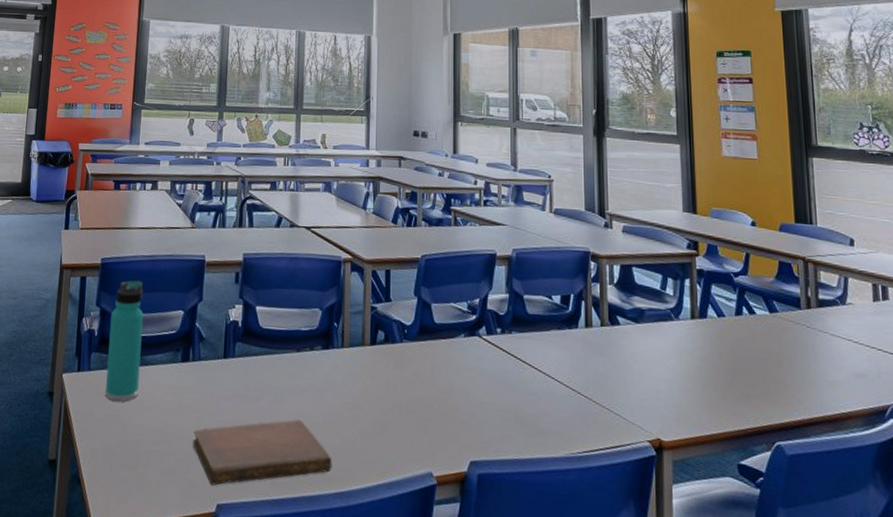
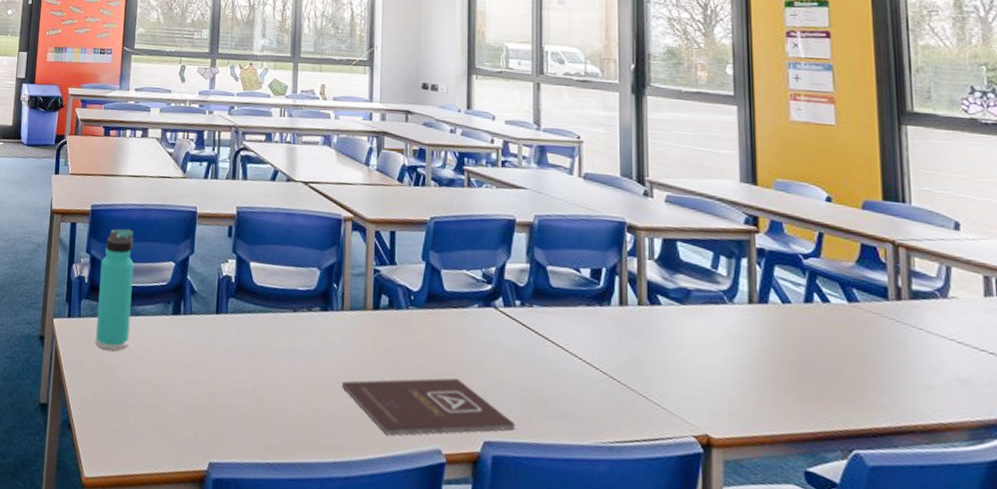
notebook: present [192,419,332,486] -> none [183,382,331,444]
book: none [343,404,497,464] -> present [342,377,515,436]

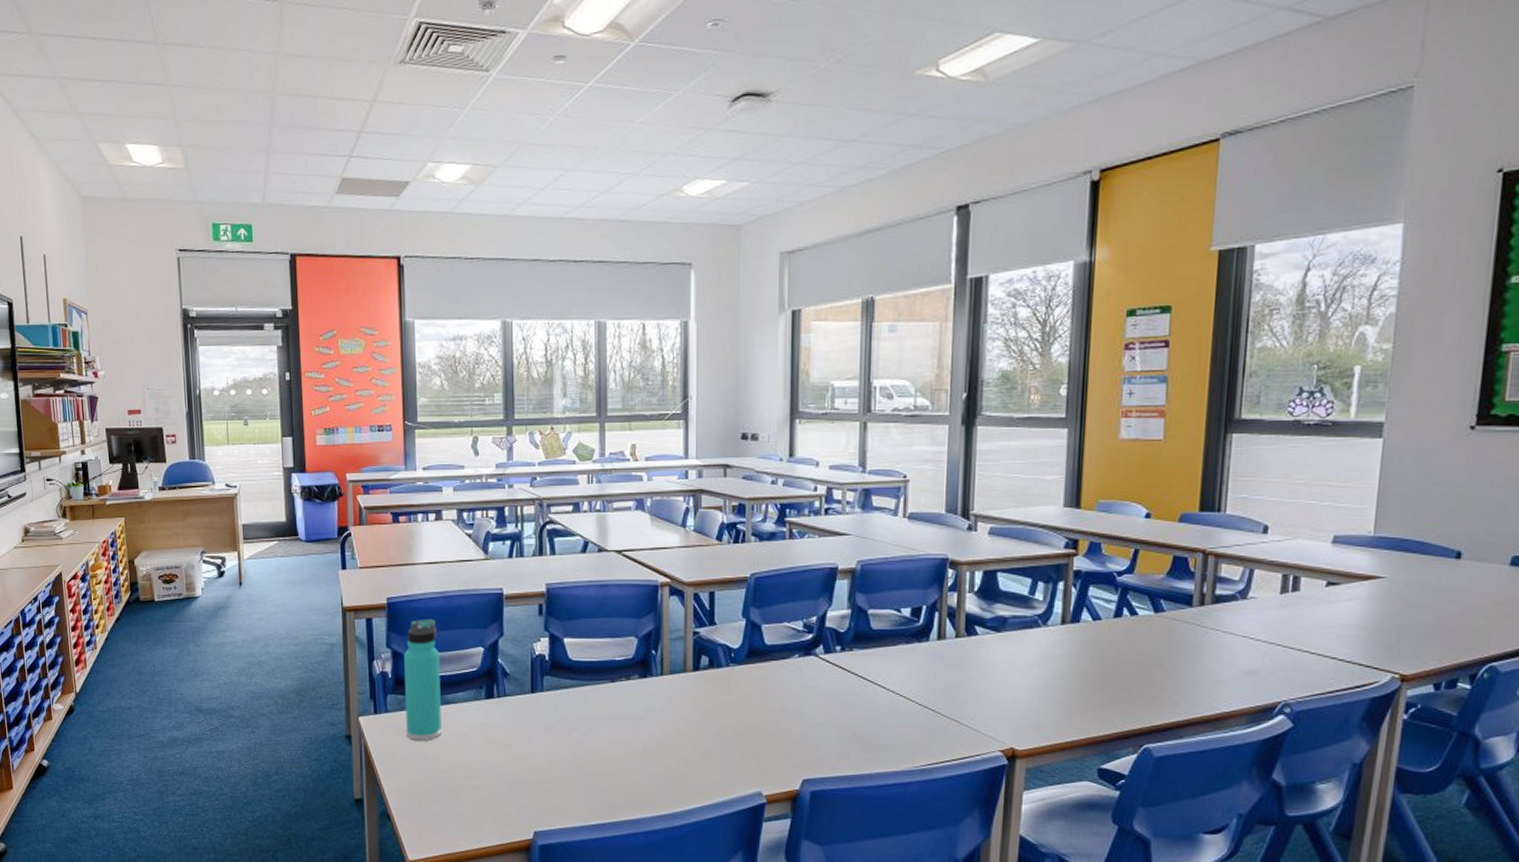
book: present [342,377,515,436] -> none [664,725,833,786]

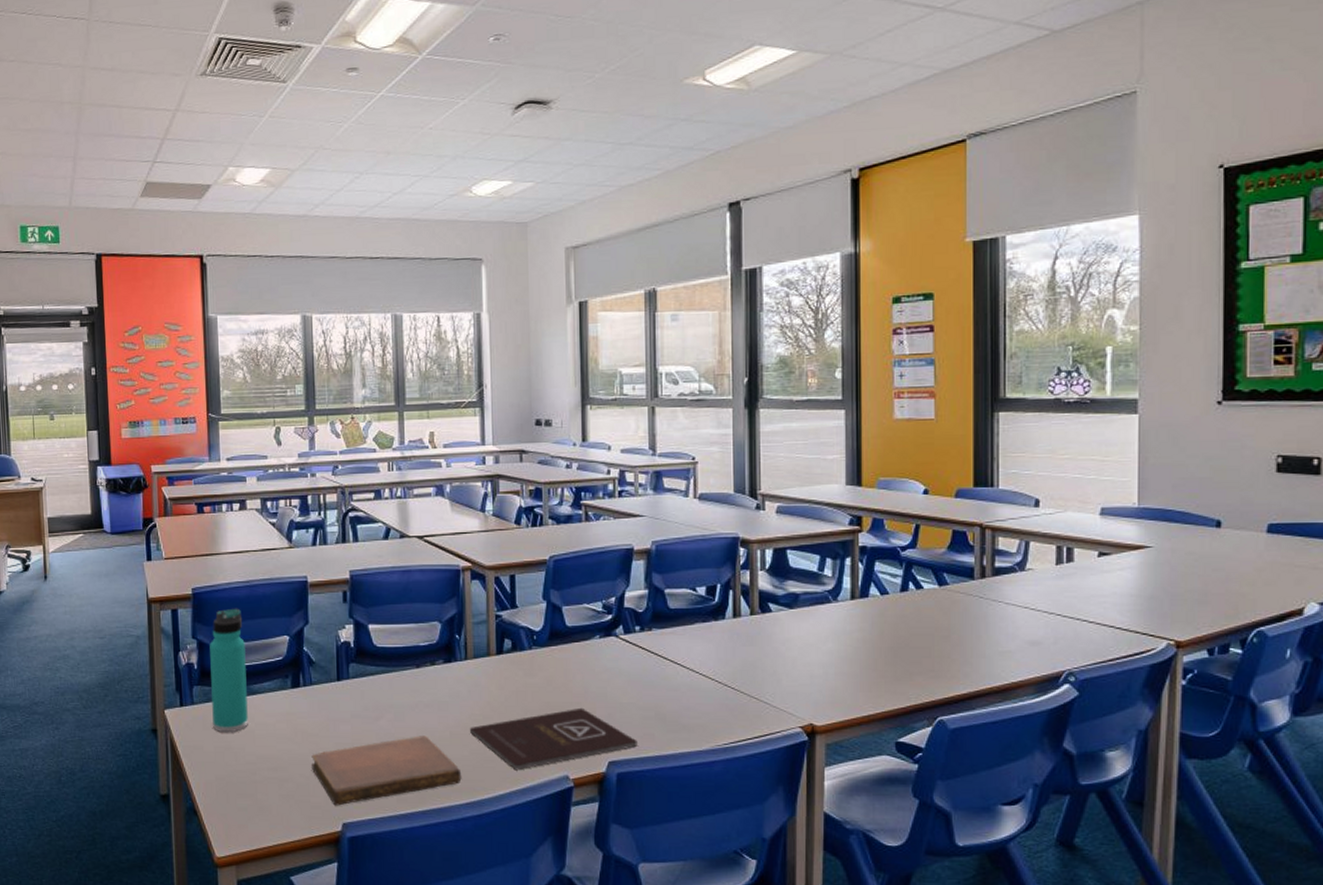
notebook: none [503,749,654,815] -> present [310,736,462,806]
book: none [664,725,833,786] -> present [470,707,638,771]

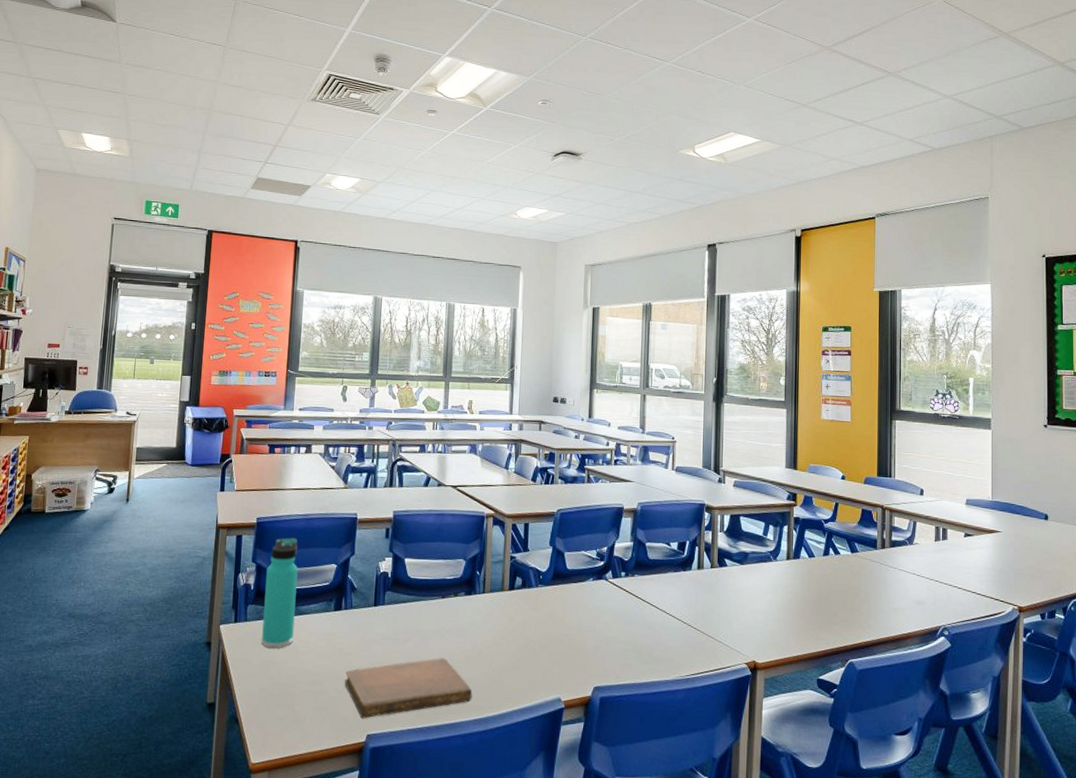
book: present [470,707,638,771] -> none [482,639,618,692]

